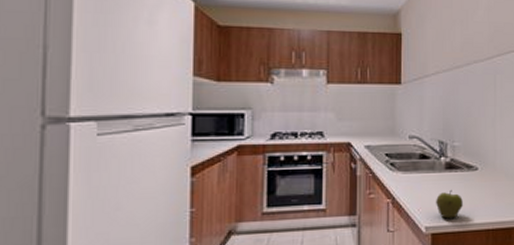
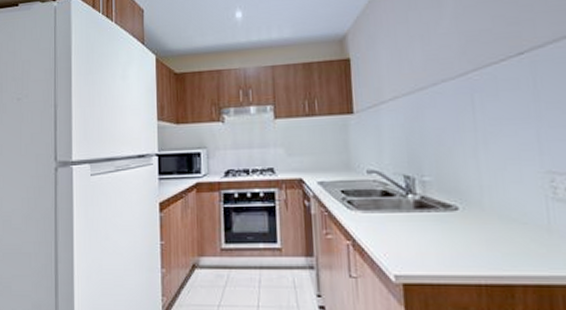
apple: present [435,189,463,219] -> none [404,232,442,267]

